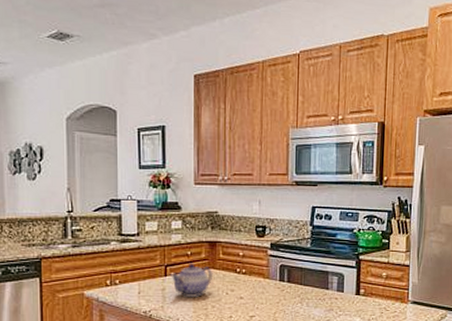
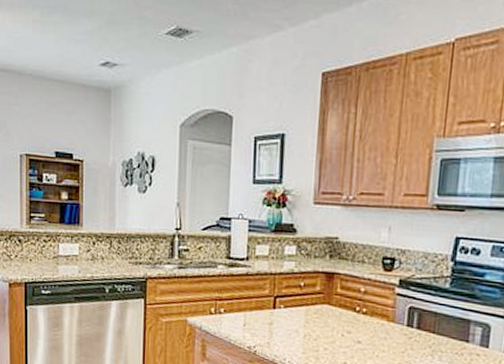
teapot: present [170,263,212,298] -> none [280,295,327,337]

